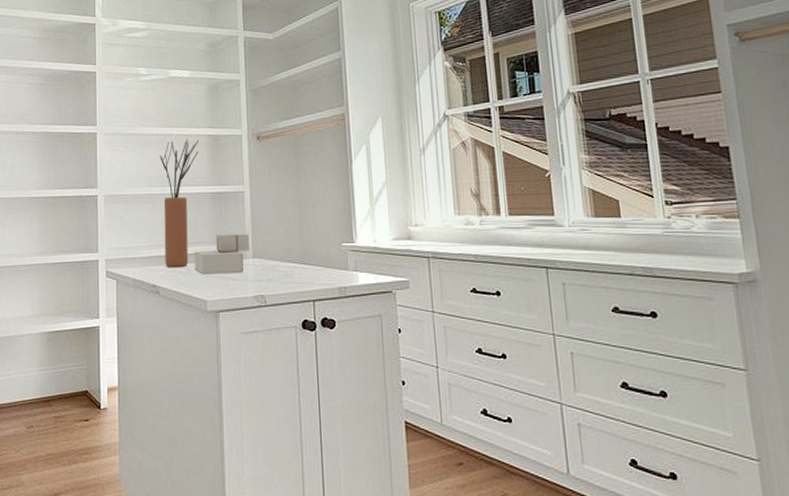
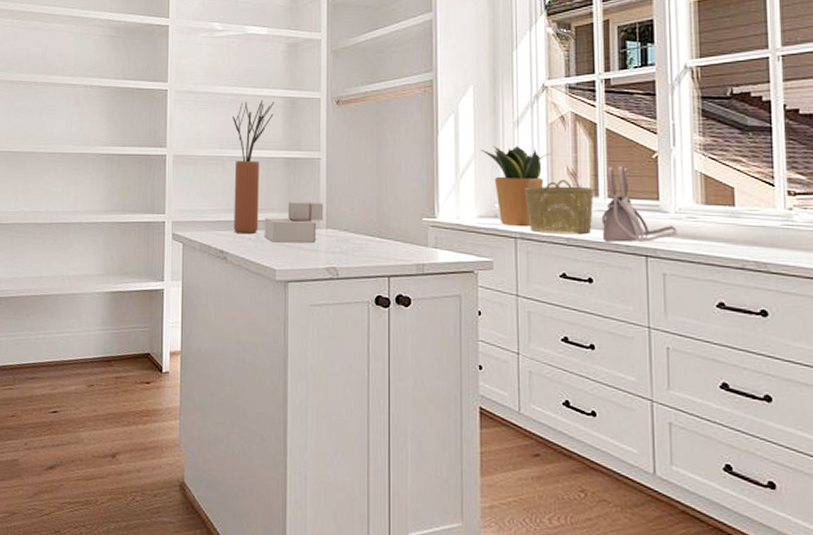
potted plant: none [391,172,456,246] -> present [480,146,551,226]
basket: none [433,201,497,252] -> present [524,180,594,235]
handbag: none [504,186,572,256] -> present [601,166,677,242]

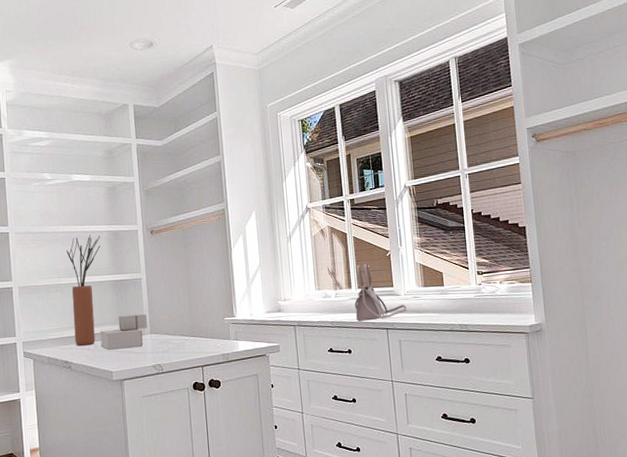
potted plant: present [480,146,551,226] -> none [264,255,316,317]
basket: present [524,180,594,235] -> none [298,278,349,320]

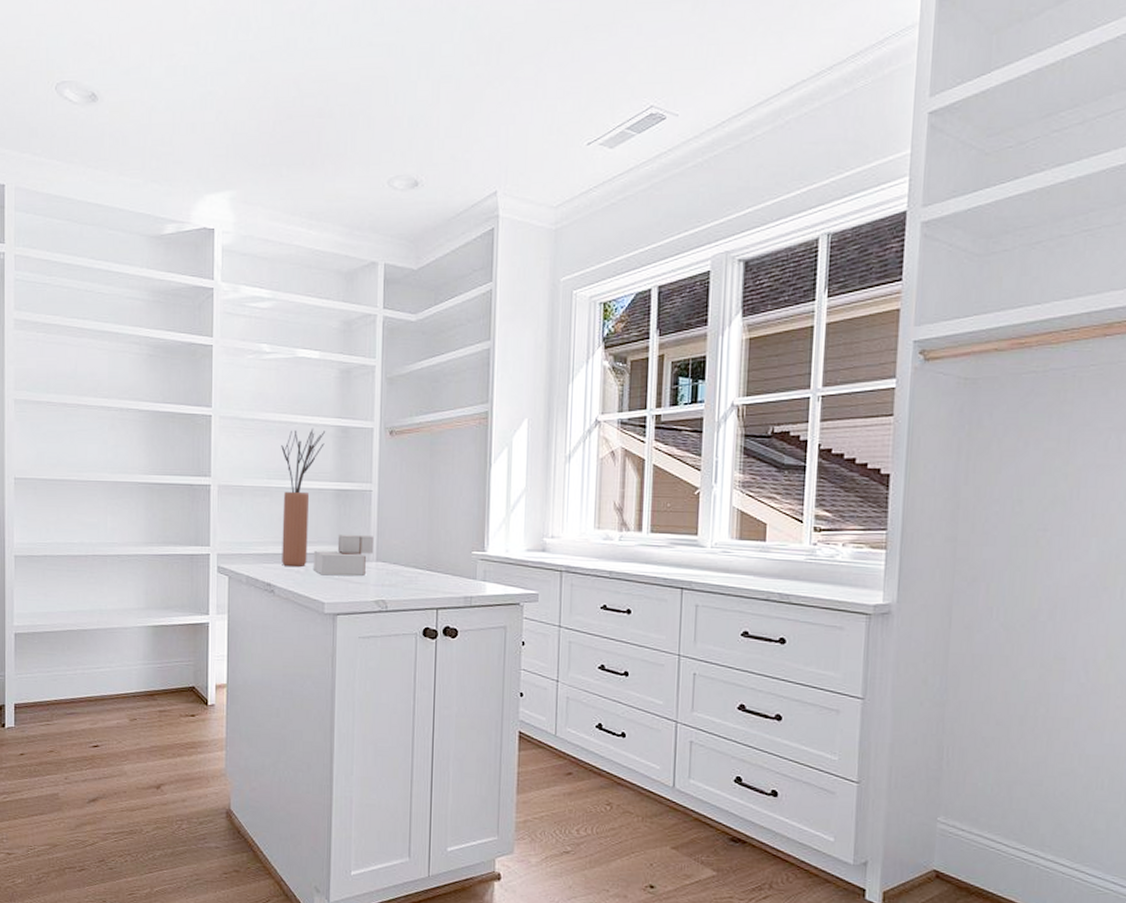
handbag: present [354,264,407,321] -> none [642,502,712,575]

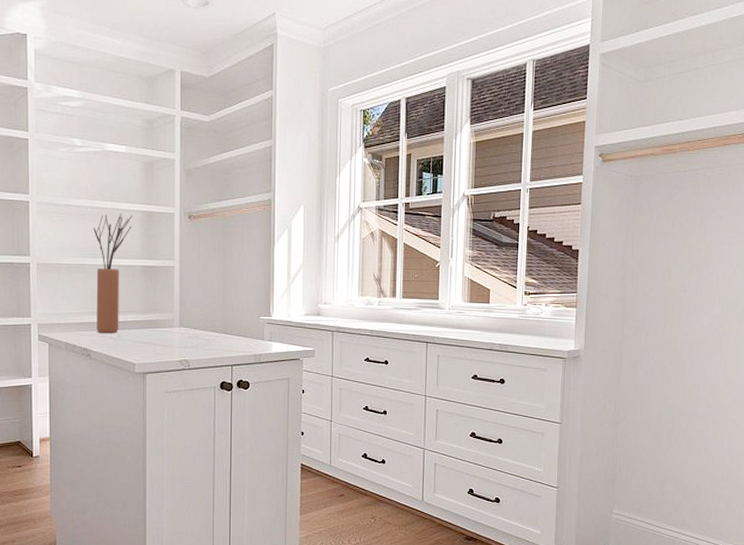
jewelry box: present [312,534,375,577] -> none [124,304,177,340]

